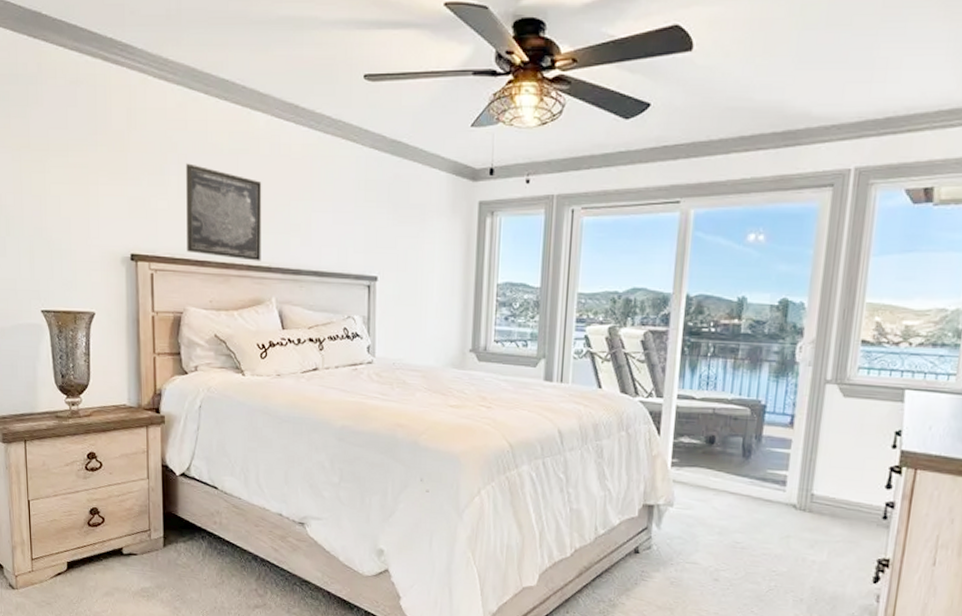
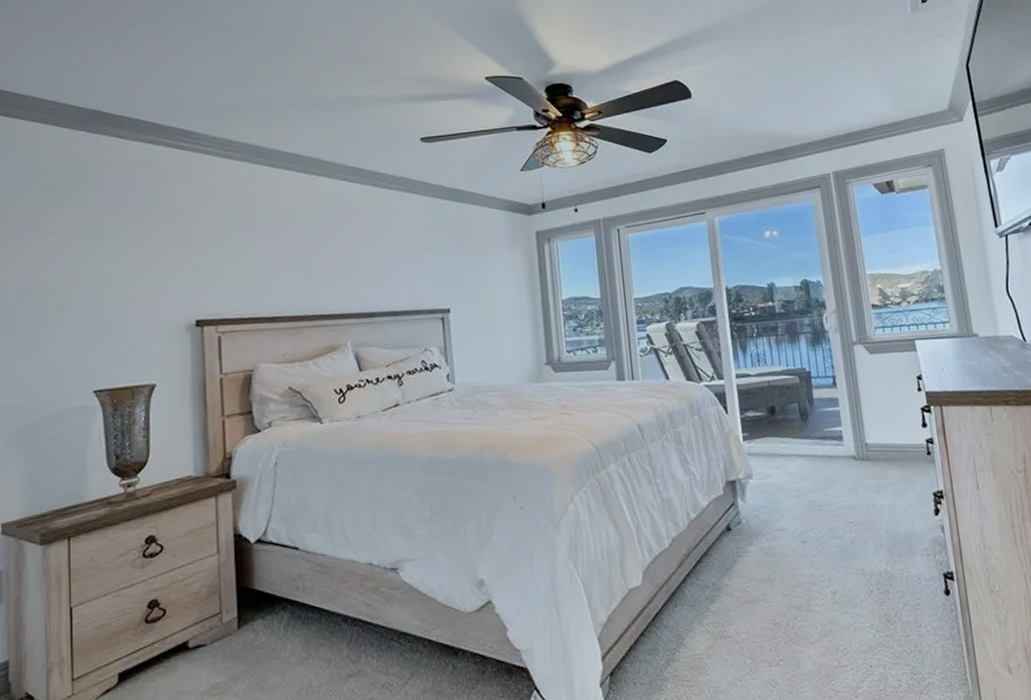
wall art: present [186,163,262,261] -> none [253,229,334,311]

